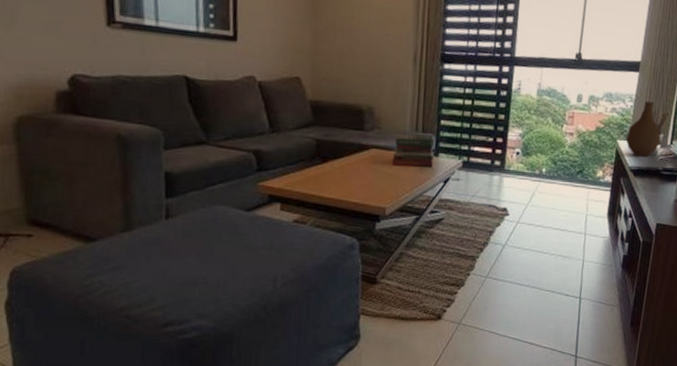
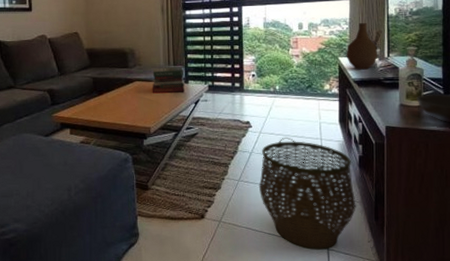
basket: none [508,229,614,357] -> present [258,137,356,250]

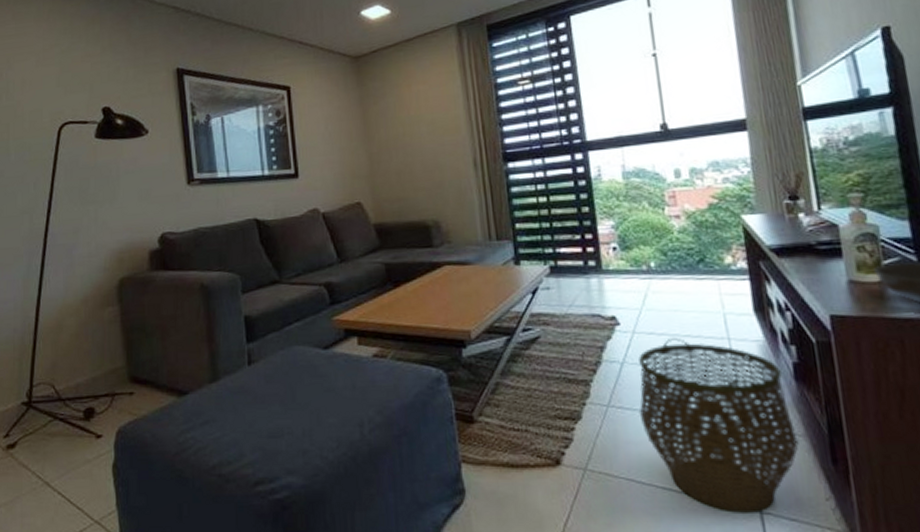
books: present [152,67,184,94] -> none [467,242,516,282]
vase: present [346,23,378,70] -> none [751,162,803,232]

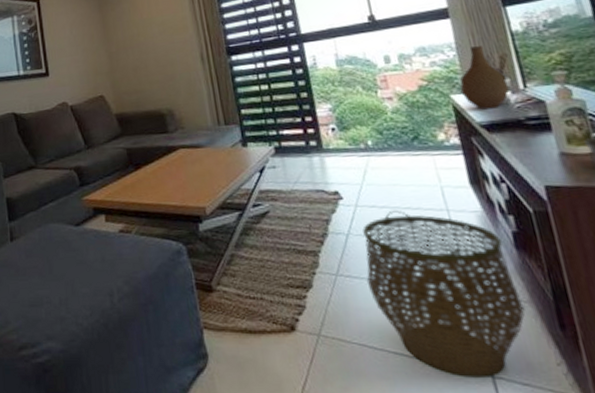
vase: none [751,162,803,232] -> present [459,46,510,110]

